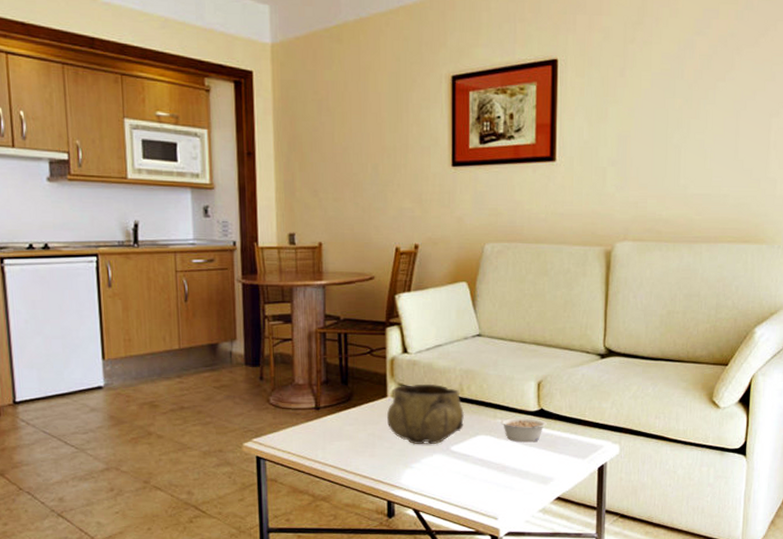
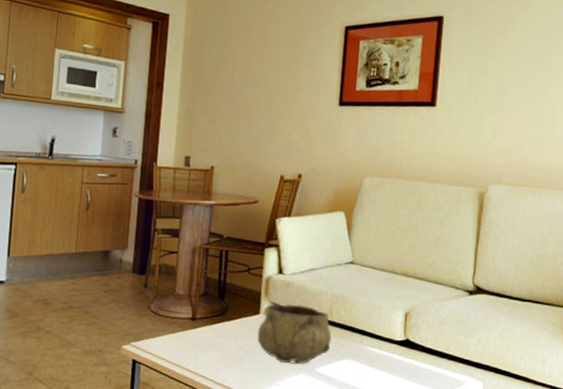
legume: present [500,418,547,443] -> none [366,345,412,372]

